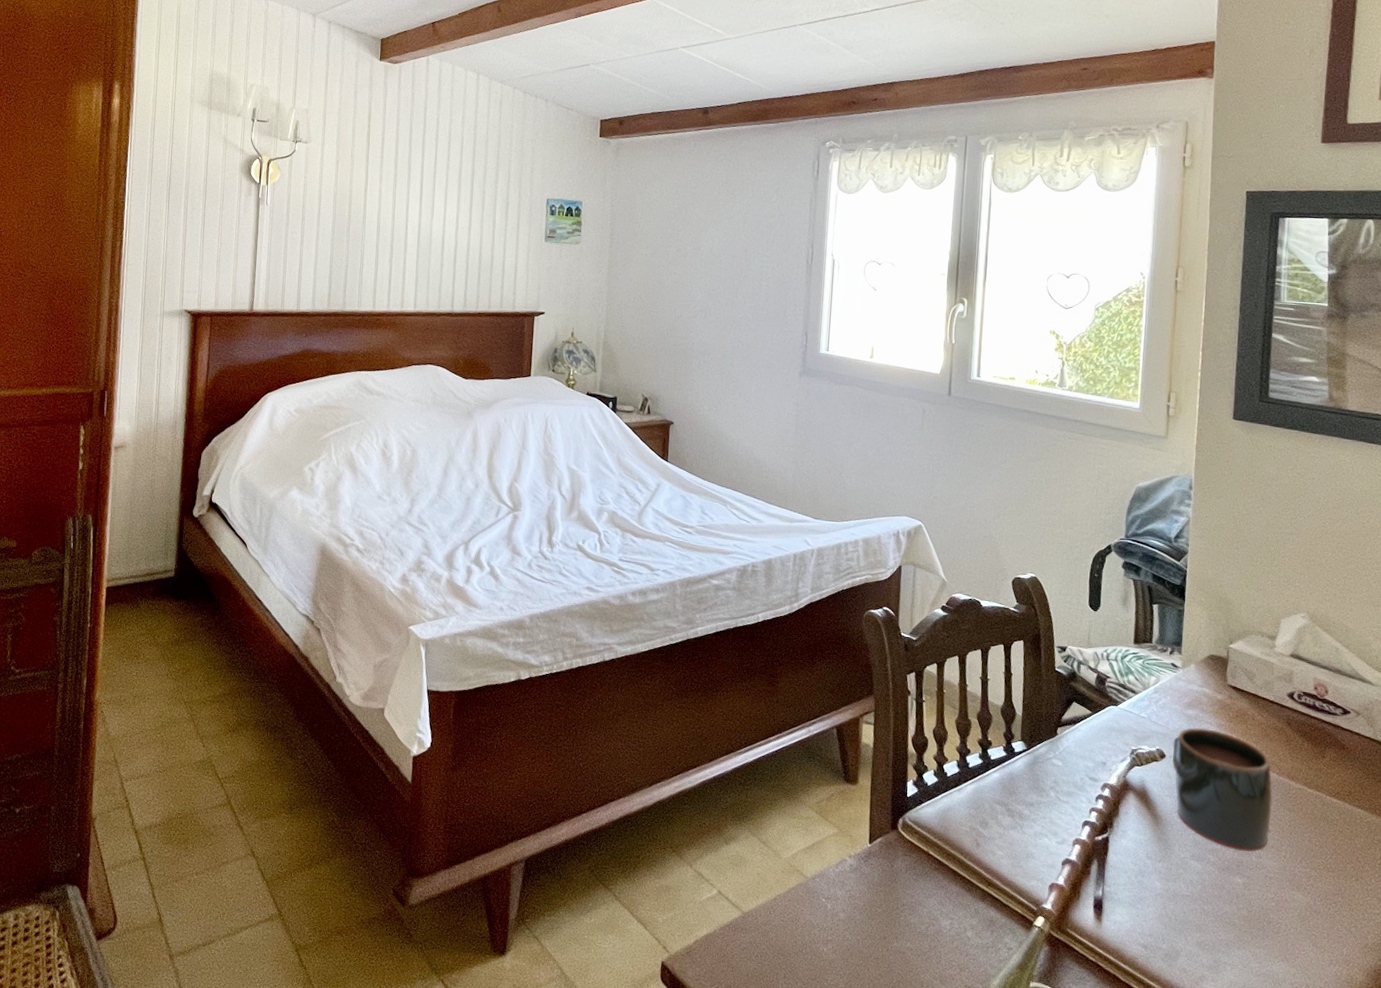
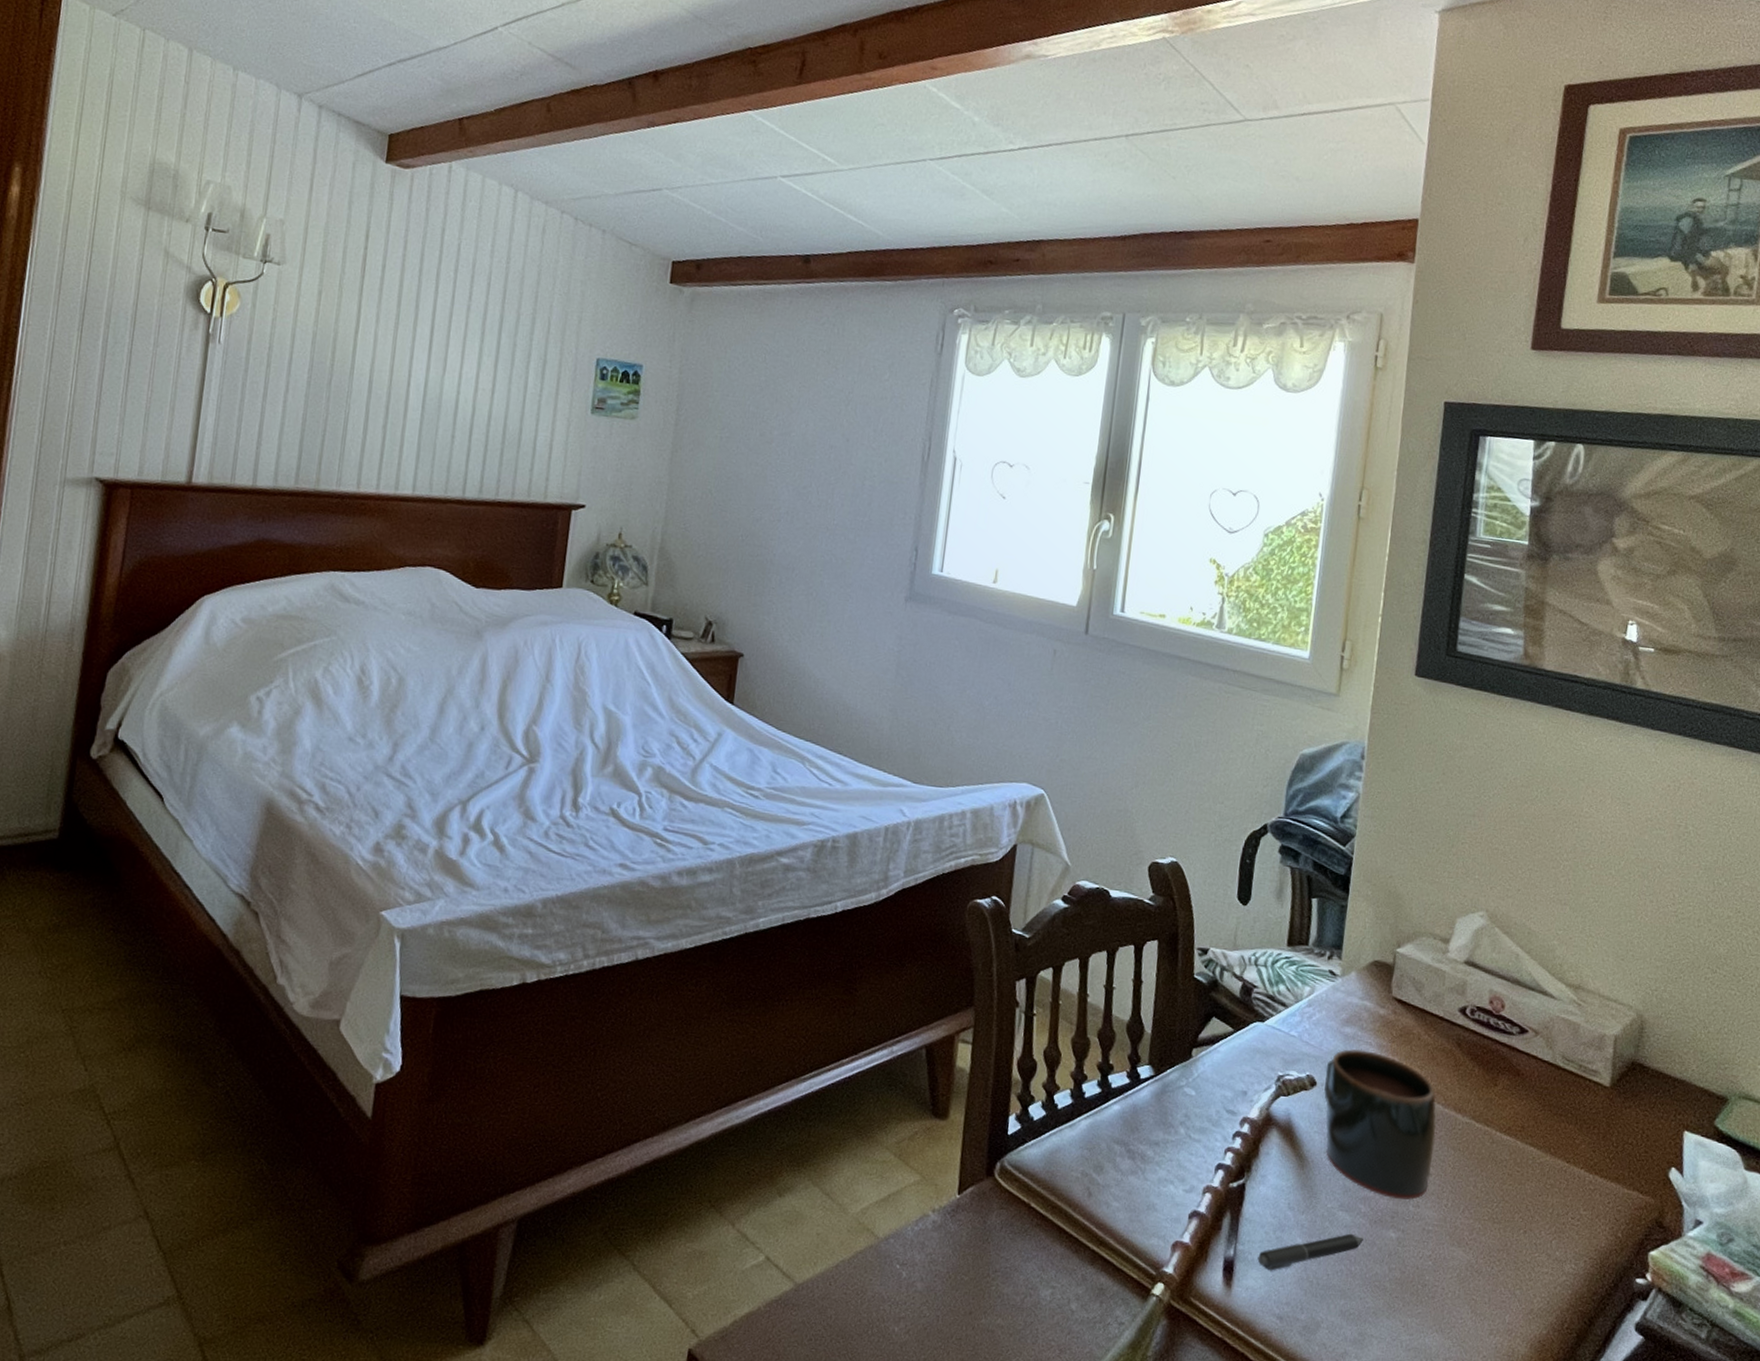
pen: none [1123,879,1214,909] -> present [1257,1233,1363,1271]

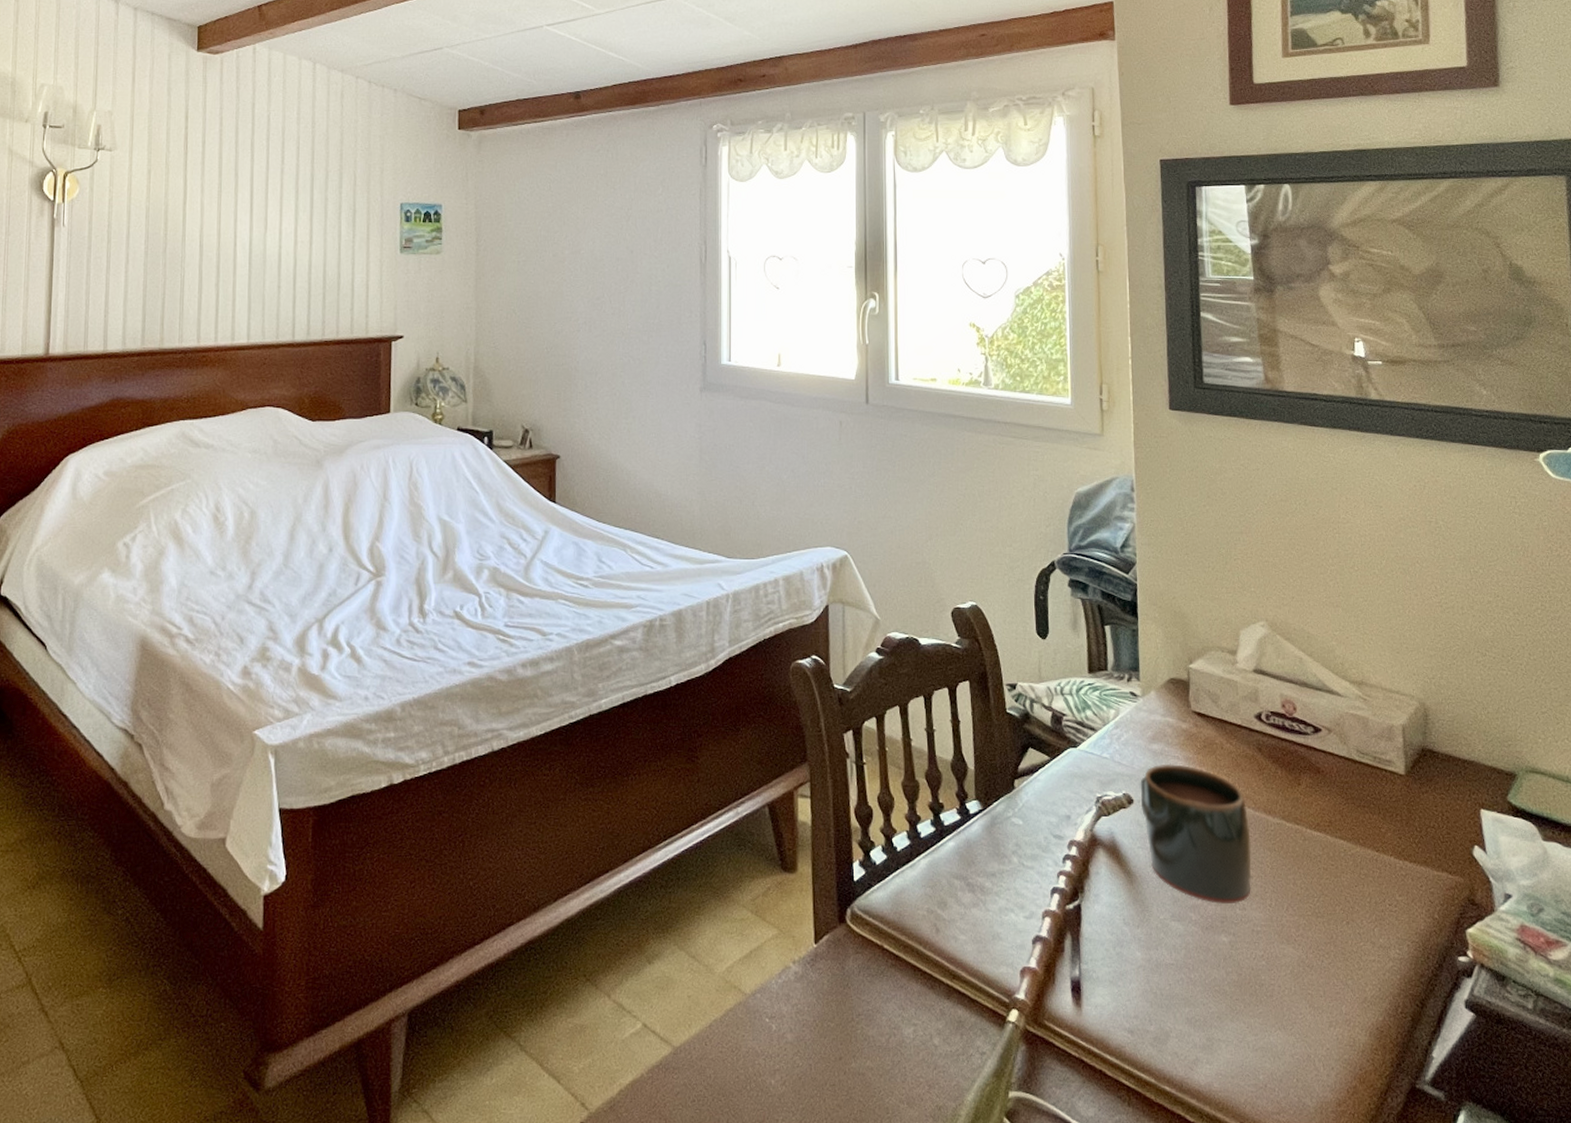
pen: present [1257,1233,1363,1271] -> none [1102,942,1198,987]

